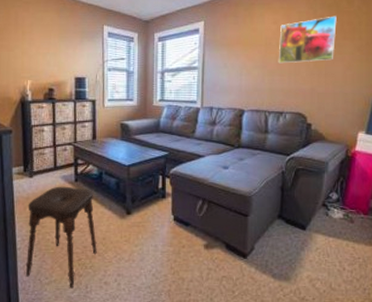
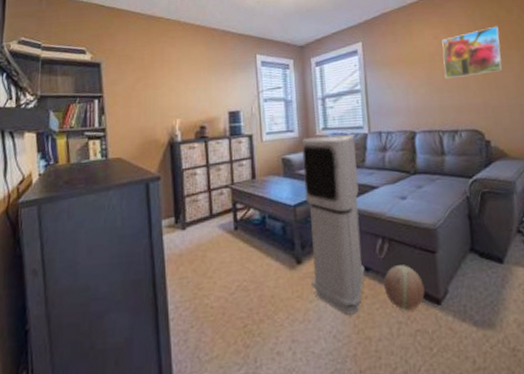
stool: present [25,186,97,287] -> none [180,236,265,363]
air purifier: none [138,107,188,259] -> present [301,135,365,315]
ball: none [199,223,234,261] -> present [383,265,425,311]

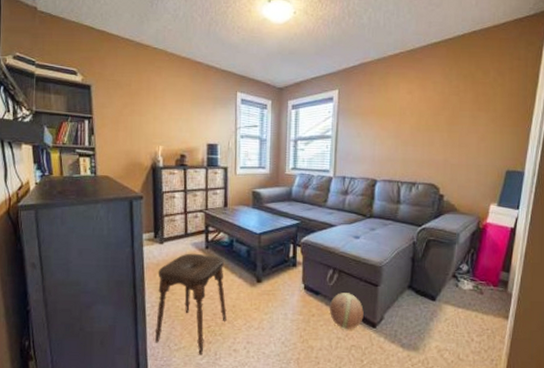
stool: none [180,236,265,363] -> present [154,253,227,354]
air purifier: present [301,135,365,315] -> none [268,175,321,327]
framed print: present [442,26,502,79] -> none [412,86,472,134]

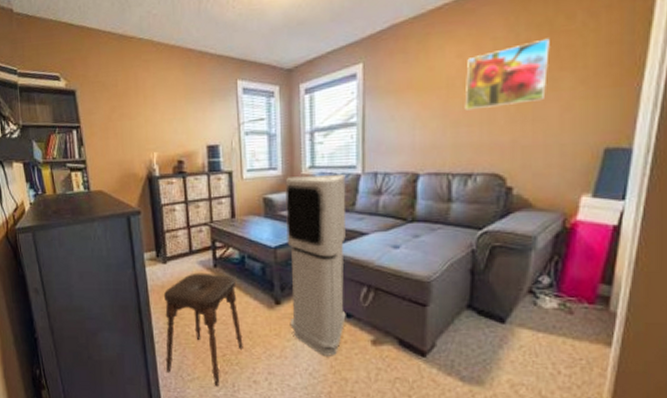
air purifier: none [268,175,321,327] -> present [285,175,346,356]
ball: present [329,293,364,330] -> none [364,315,409,360]
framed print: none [412,86,472,134] -> present [464,38,550,110]

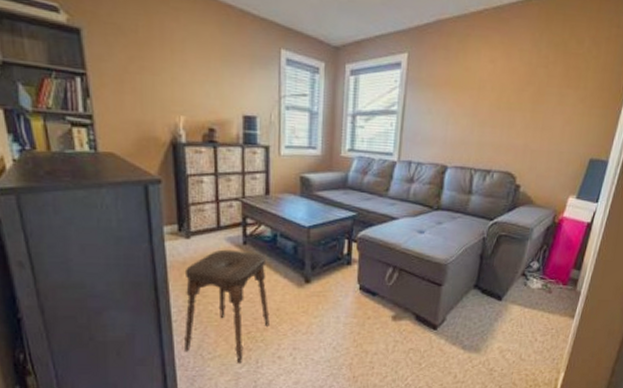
air purifier: present [285,175,346,356] -> none [318,158,382,331]
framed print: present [464,38,550,110] -> none [491,57,563,113]

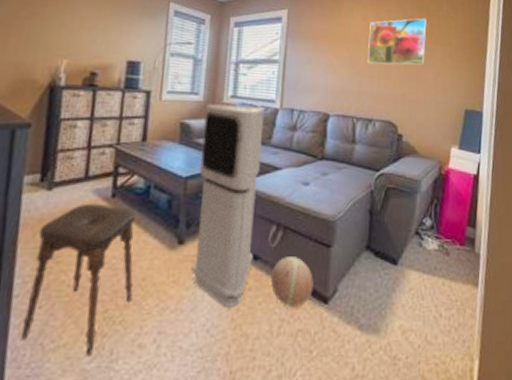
air purifier: none [318,158,382,331] -> present [191,104,265,307]
ball: none [386,293,425,333] -> present [270,256,313,308]
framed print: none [491,57,563,113] -> present [367,18,427,65]

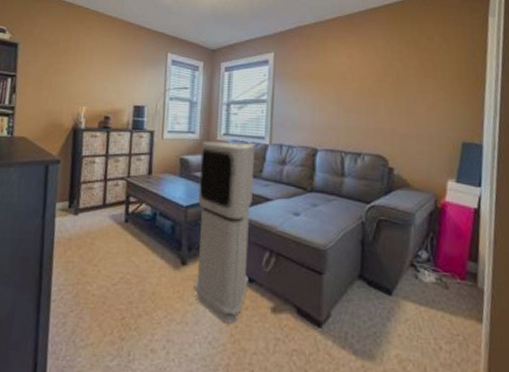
stool: present [21,203,135,354] -> none [58,227,145,354]
ball: present [270,256,313,308] -> none [265,281,306,329]
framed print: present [367,18,427,65] -> none [354,52,417,101]

